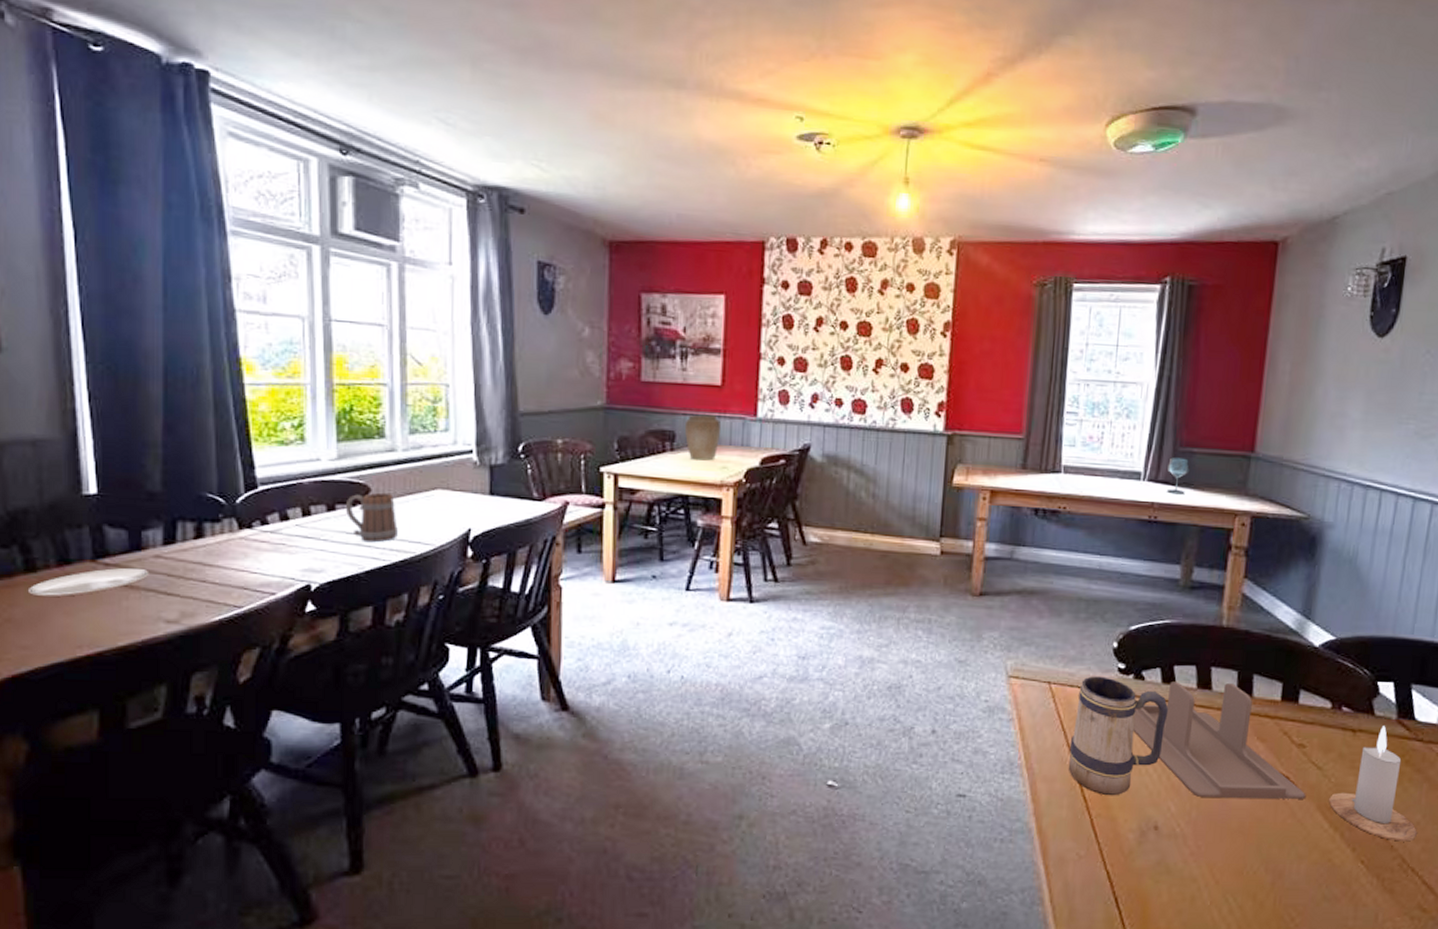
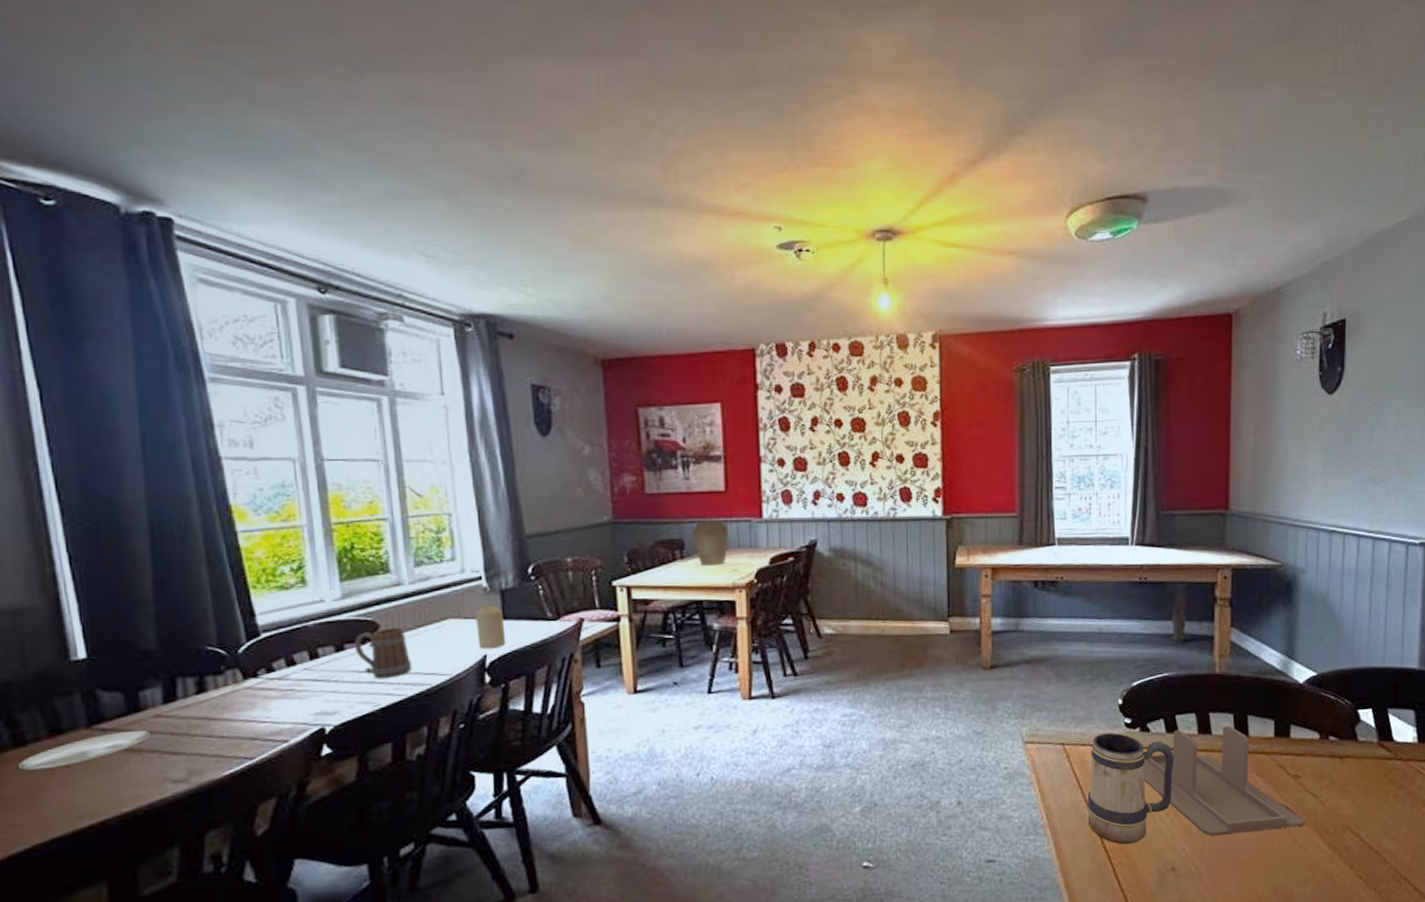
candle: none [463,479,491,524] -> present [476,604,506,650]
wine glass: present [1167,457,1190,495] -> none [1152,521,1172,555]
candle: present [1329,726,1418,842] -> none [1326,750,1406,855]

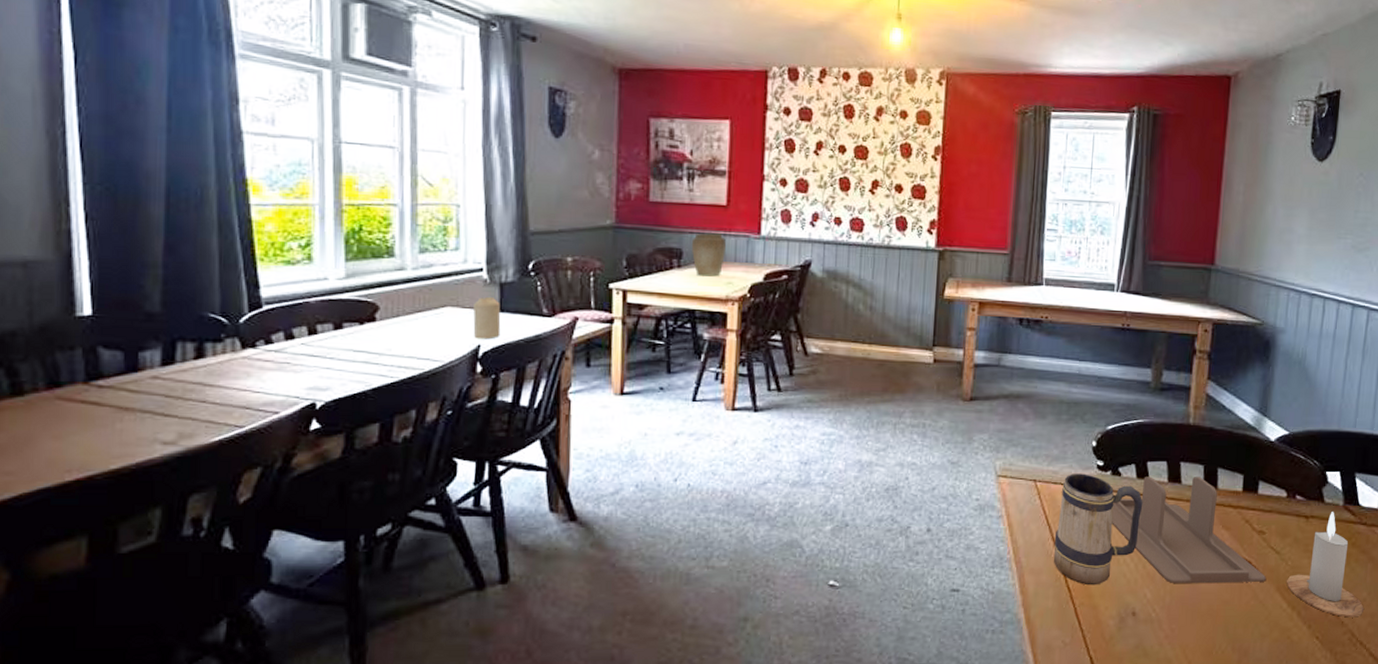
plate: present [18,729,151,771] -> none [13,389,146,421]
beer mug: present [354,627,411,679] -> none [352,310,406,360]
candle: none [1326,750,1406,855] -> present [1287,512,1365,618]

